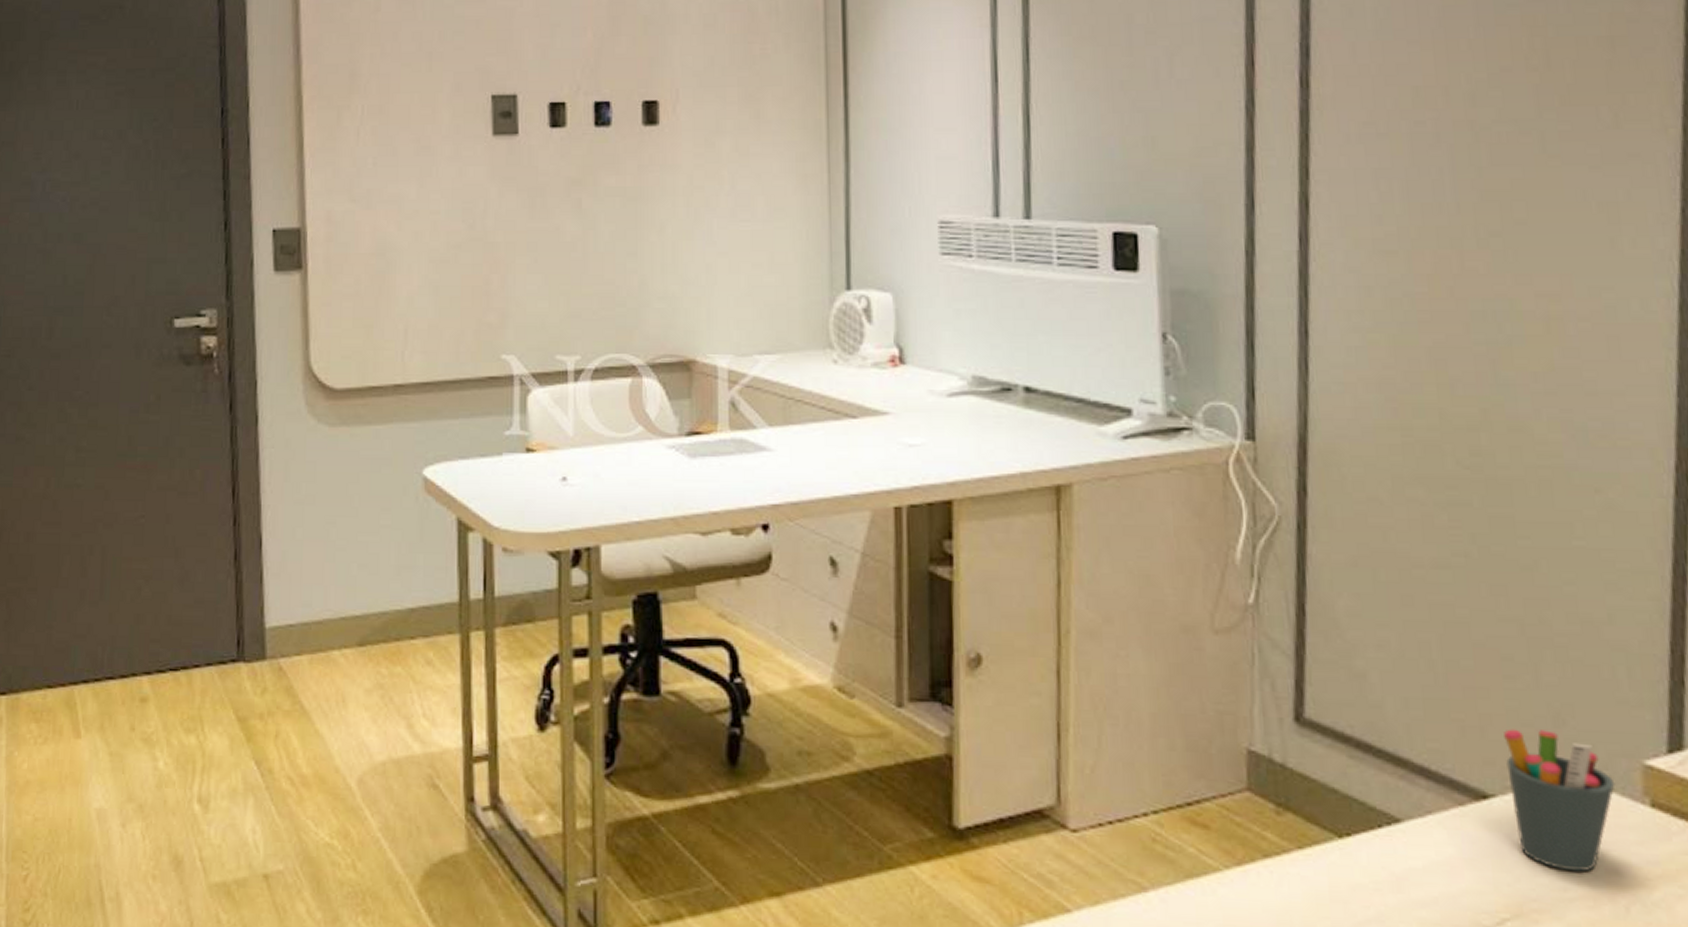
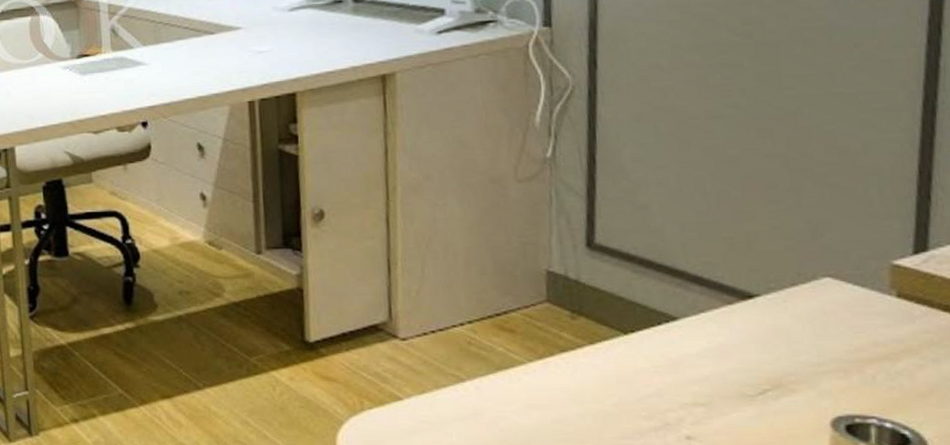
pen holder: present [1504,729,1616,872] -> none [768,242,866,351]

